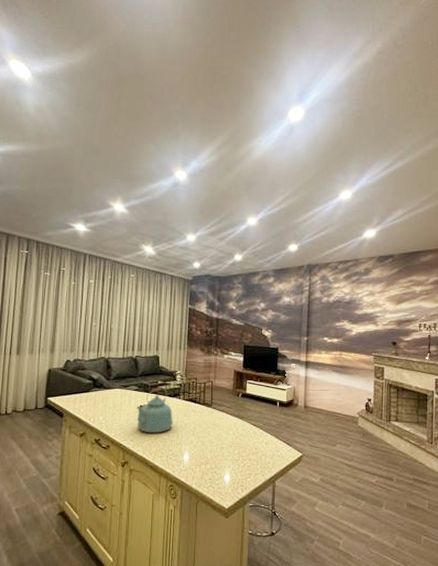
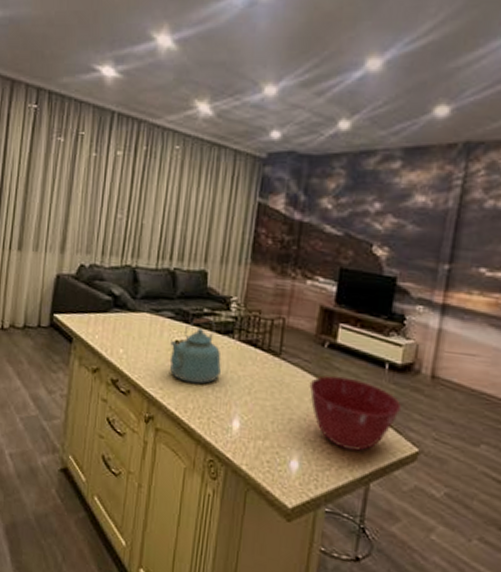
mixing bowl: none [232,414,289,461] -> present [309,376,401,451]

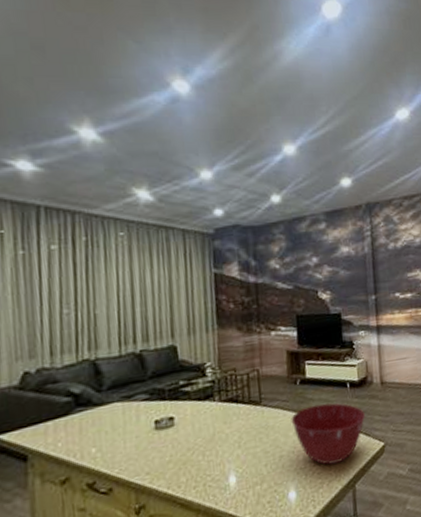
kettle: present [169,317,221,384] -> none [150,388,208,458]

